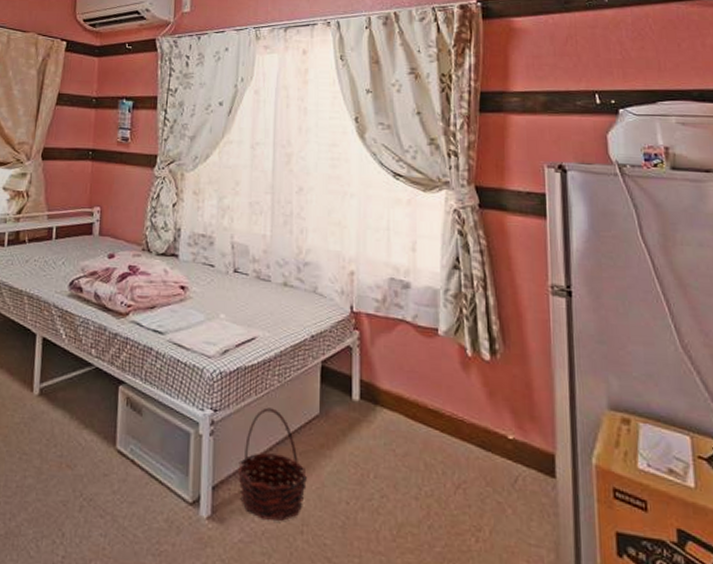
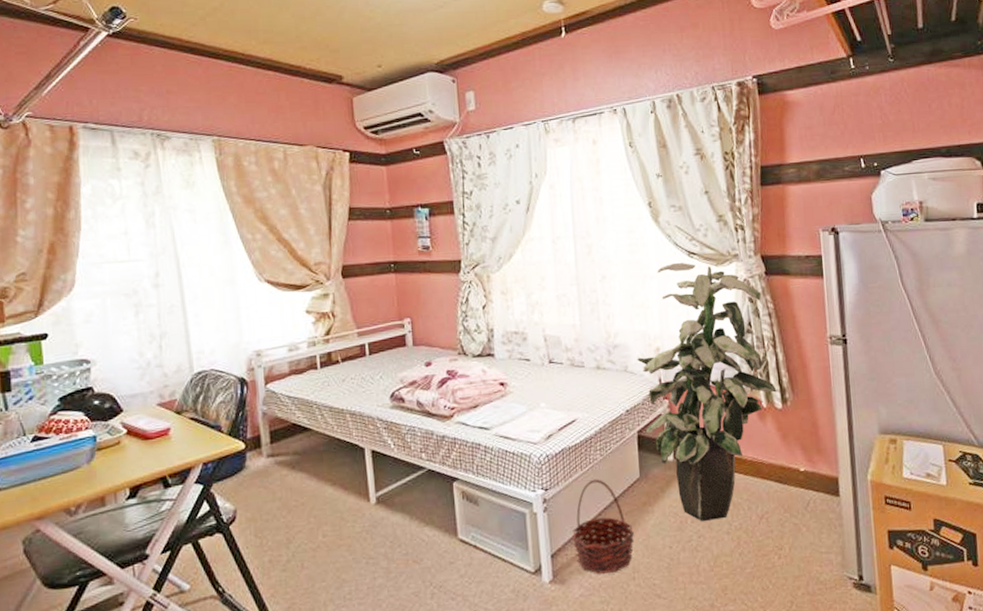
indoor plant: none [328,183,485,480] -> present [637,262,777,521]

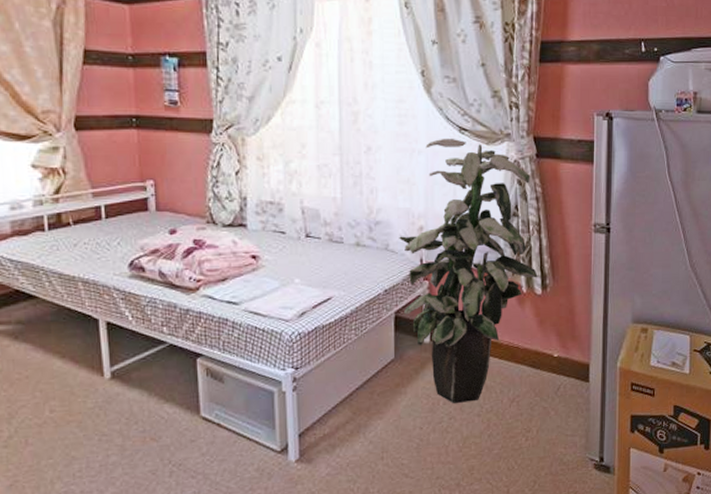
basket: present [572,479,634,575] -> none [321,359,385,454]

